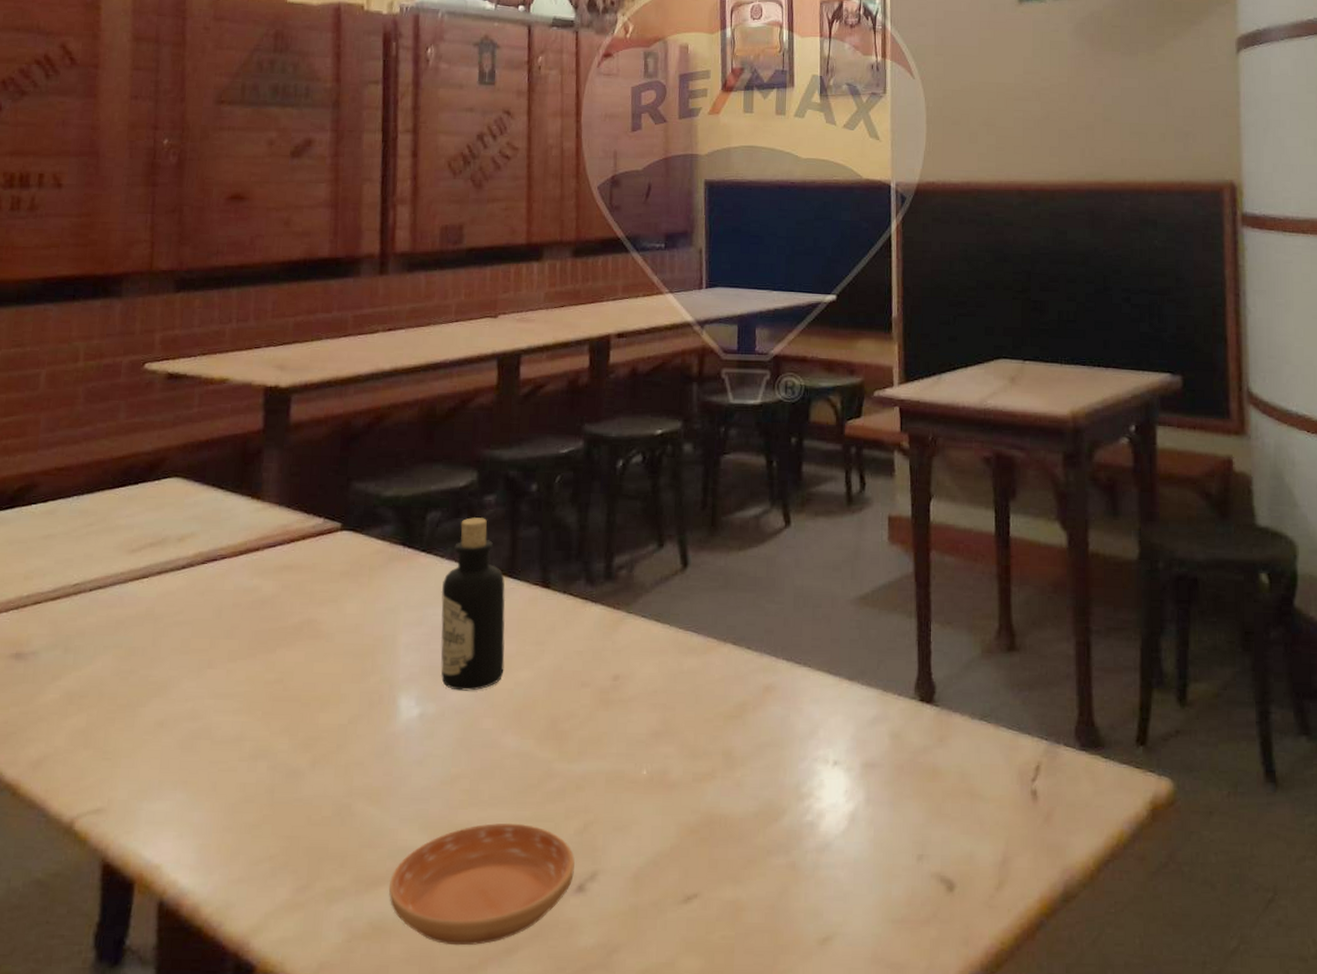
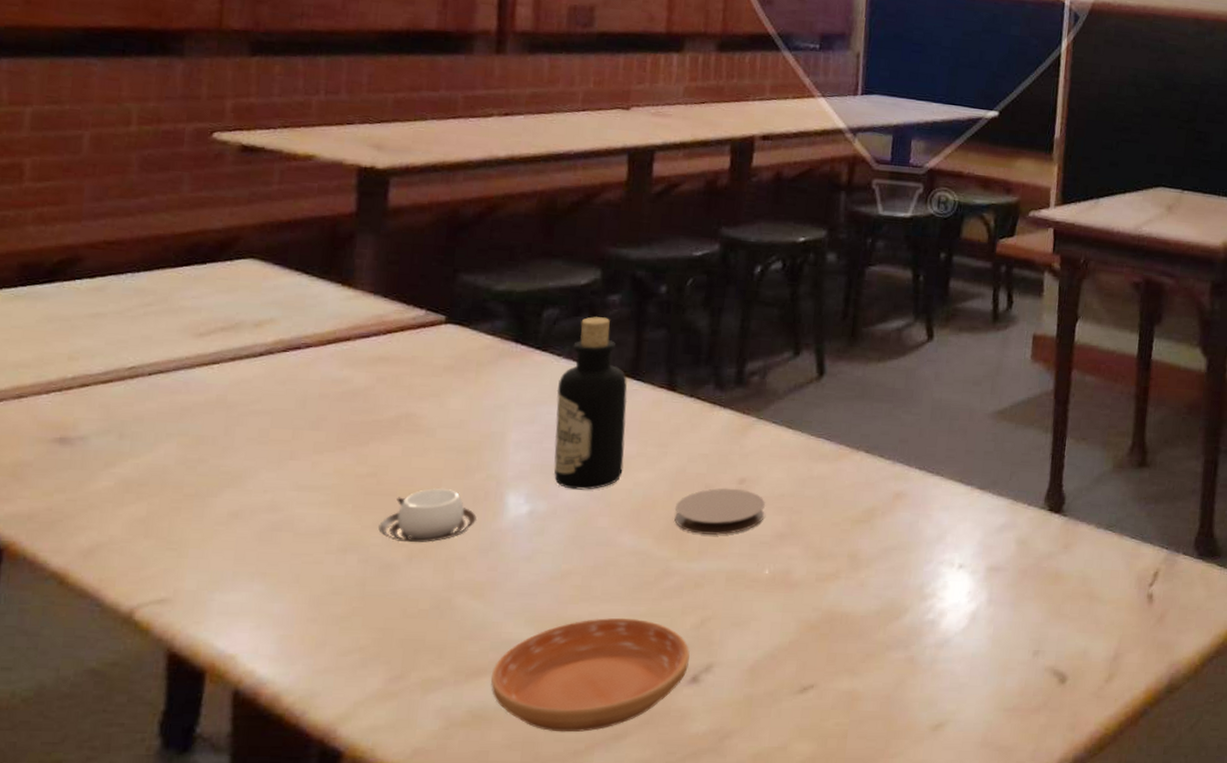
cup: none [285,692,373,749] -> present [378,487,478,543]
coaster: none [554,685,640,734] -> present [674,488,765,535]

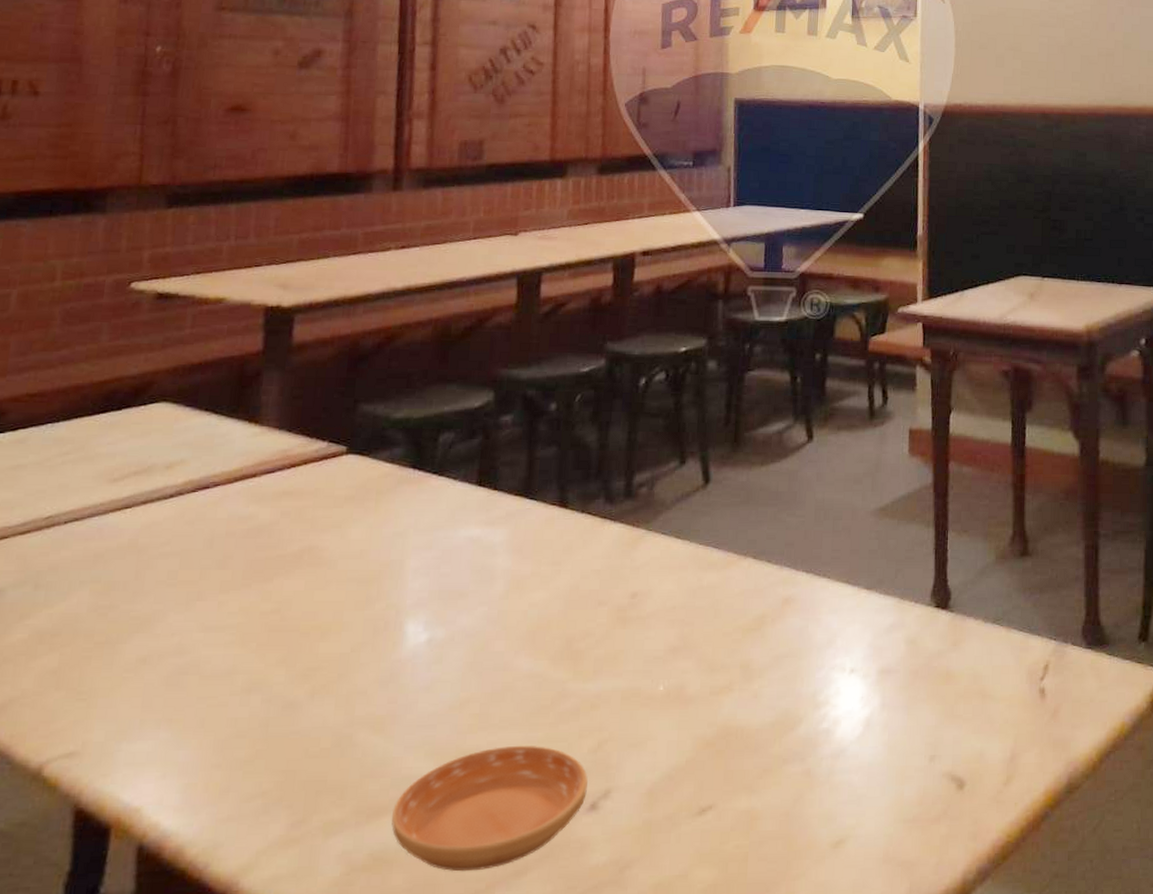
cup: present [378,487,478,543] -> none [282,620,378,679]
bottle: present [553,316,628,490] -> none [450,438,521,614]
coaster: present [674,488,765,535] -> none [569,603,658,653]

